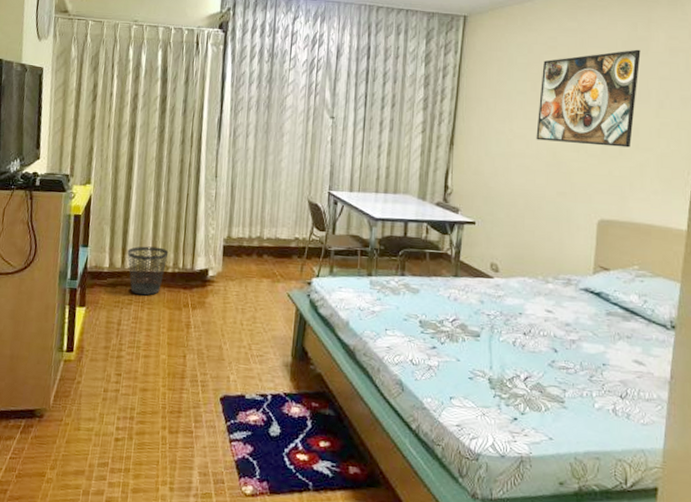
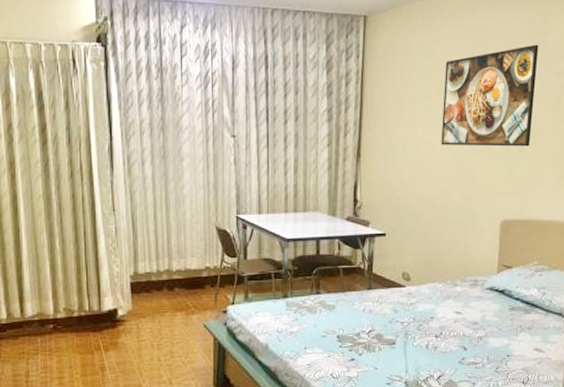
wastebasket: present [127,246,169,296] -> none [25,291,72,344]

